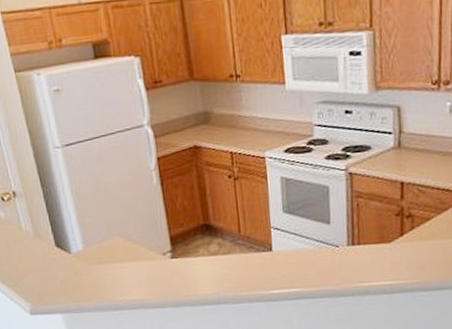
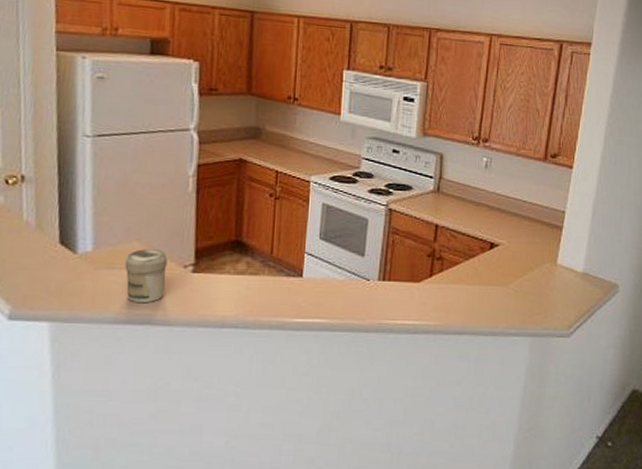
jar: none [112,241,151,291] -> present [125,249,168,304]

